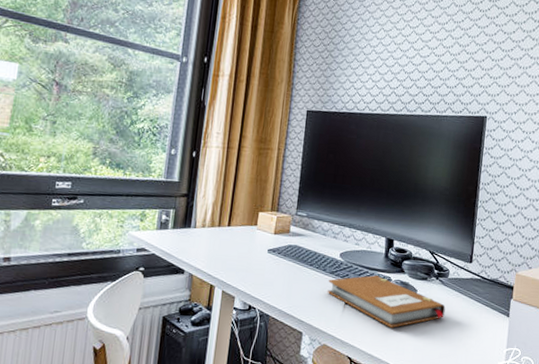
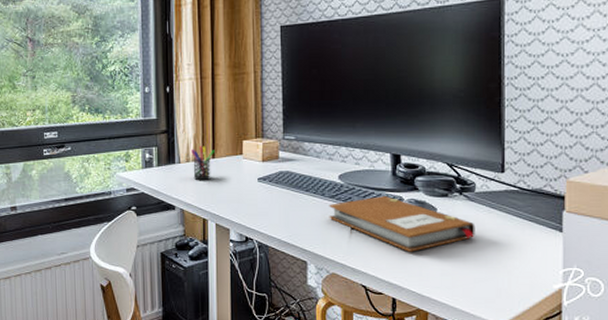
pen holder: none [207,213,231,248] -> present [191,146,214,181]

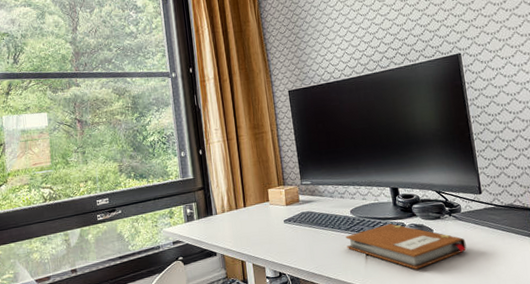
pen holder: present [191,146,214,181] -> none [225,197,245,228]

